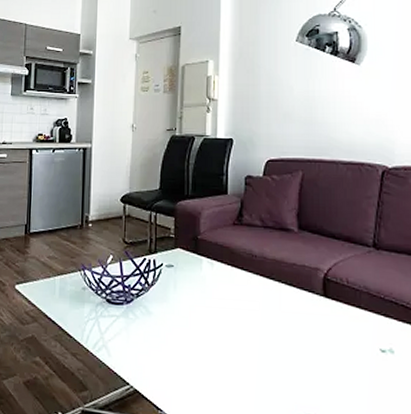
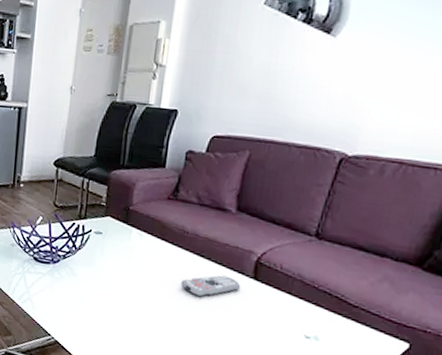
remote control: none [255,296,313,322] -> present [180,275,241,298]

